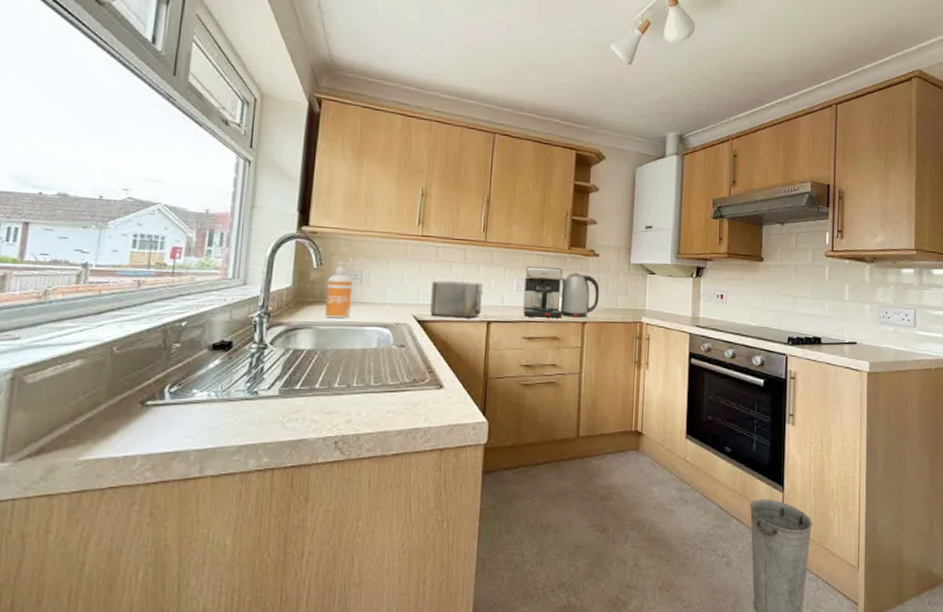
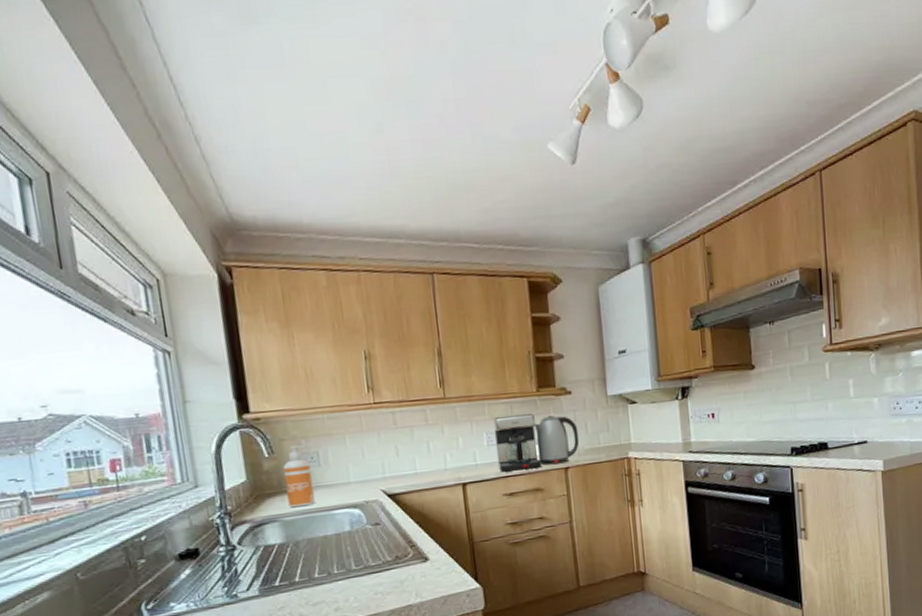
toaster: present [430,280,483,318] -> none [395,443,454,487]

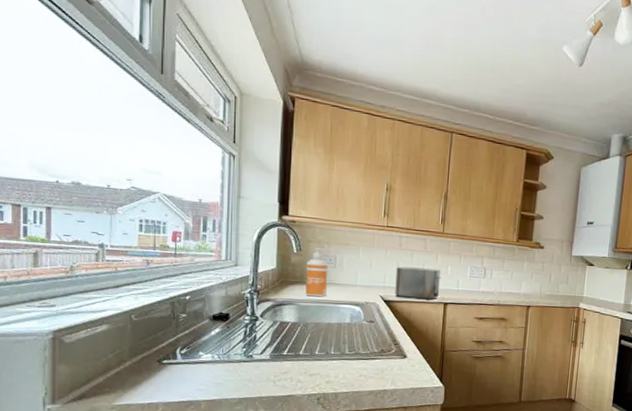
toaster: none [395,443,454,487] -> present [395,266,441,300]
coffee maker: present [492,414,542,472] -> none [475,256,512,302]
kettle: present [535,415,580,465] -> none [508,263,544,302]

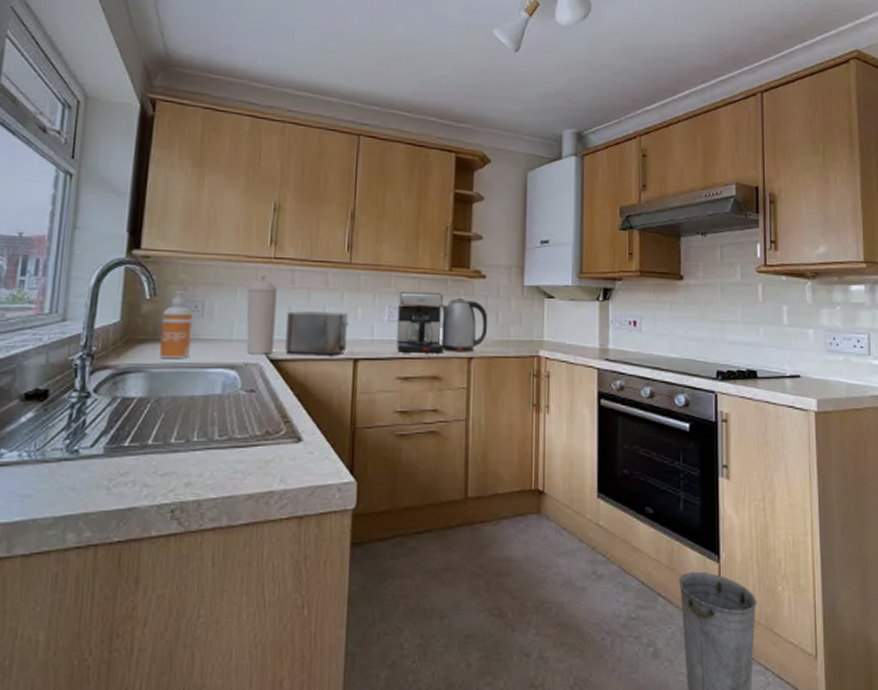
canister: none [367,238,389,297] -> present [246,274,277,355]
coffee maker: none [475,256,512,302] -> present [396,292,444,353]
kettle: none [508,263,544,302] -> present [441,298,488,352]

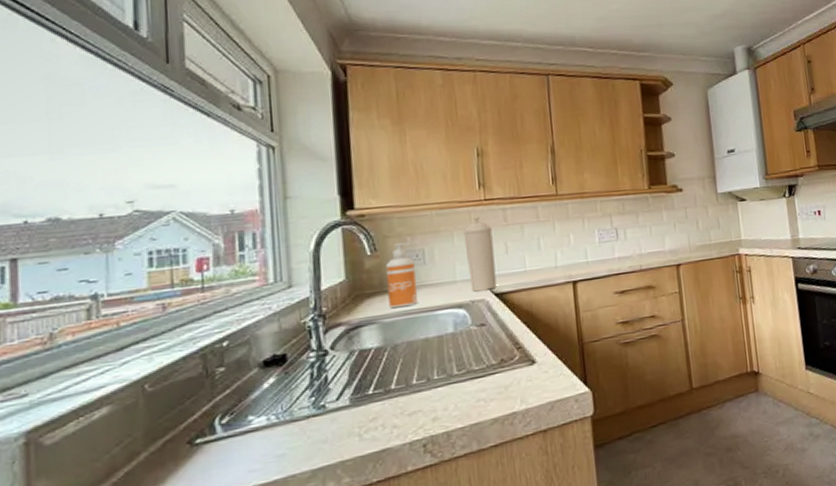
toaster: present [285,311,349,356] -> none [504,240,565,286]
coffee maker: present [396,292,444,353] -> none [604,210,654,270]
kettle: present [441,298,488,352] -> none [647,212,691,262]

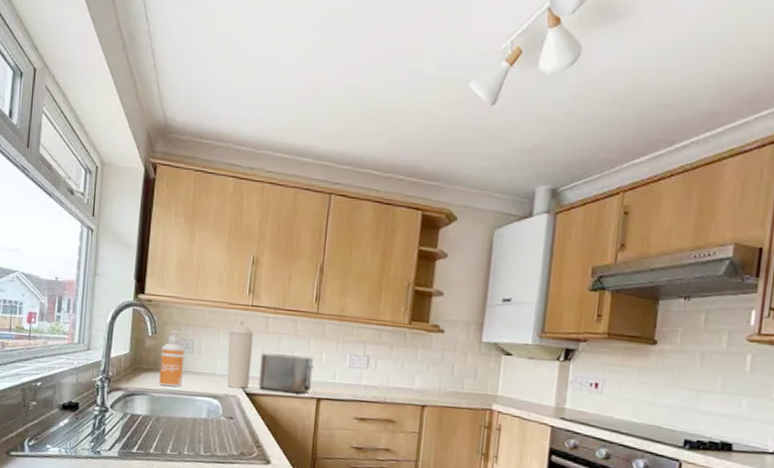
toaster: none [504,240,565,286] -> present [259,353,314,394]

